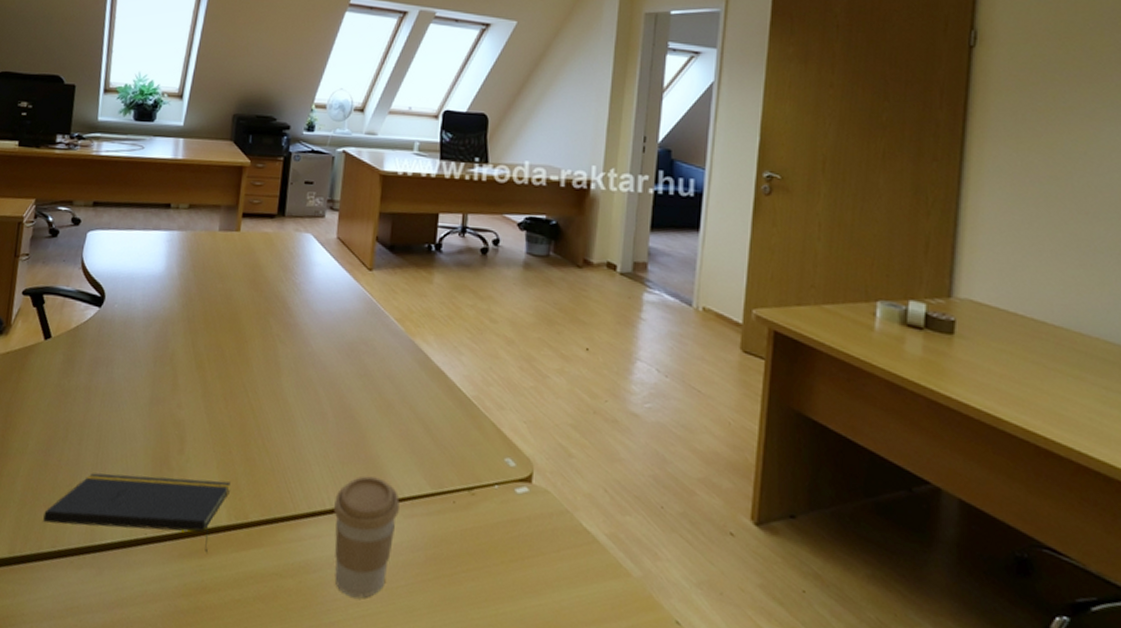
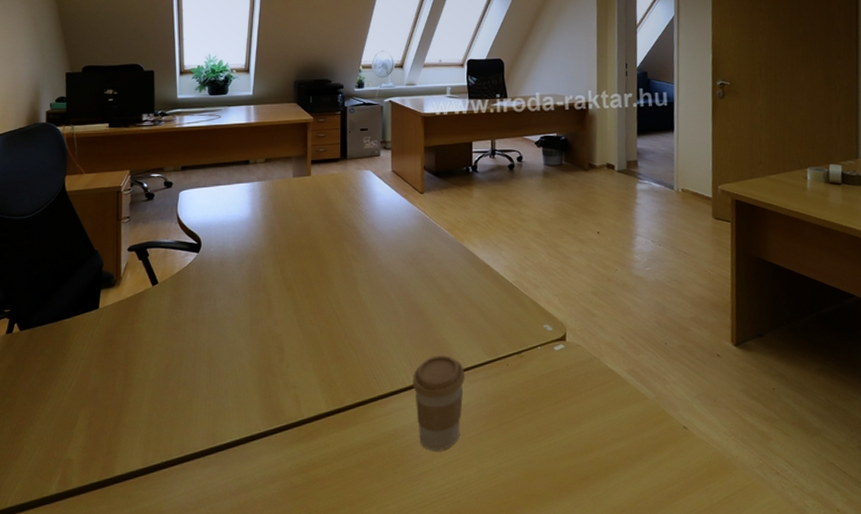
notepad: present [43,473,231,553] -> none [169,378,326,437]

